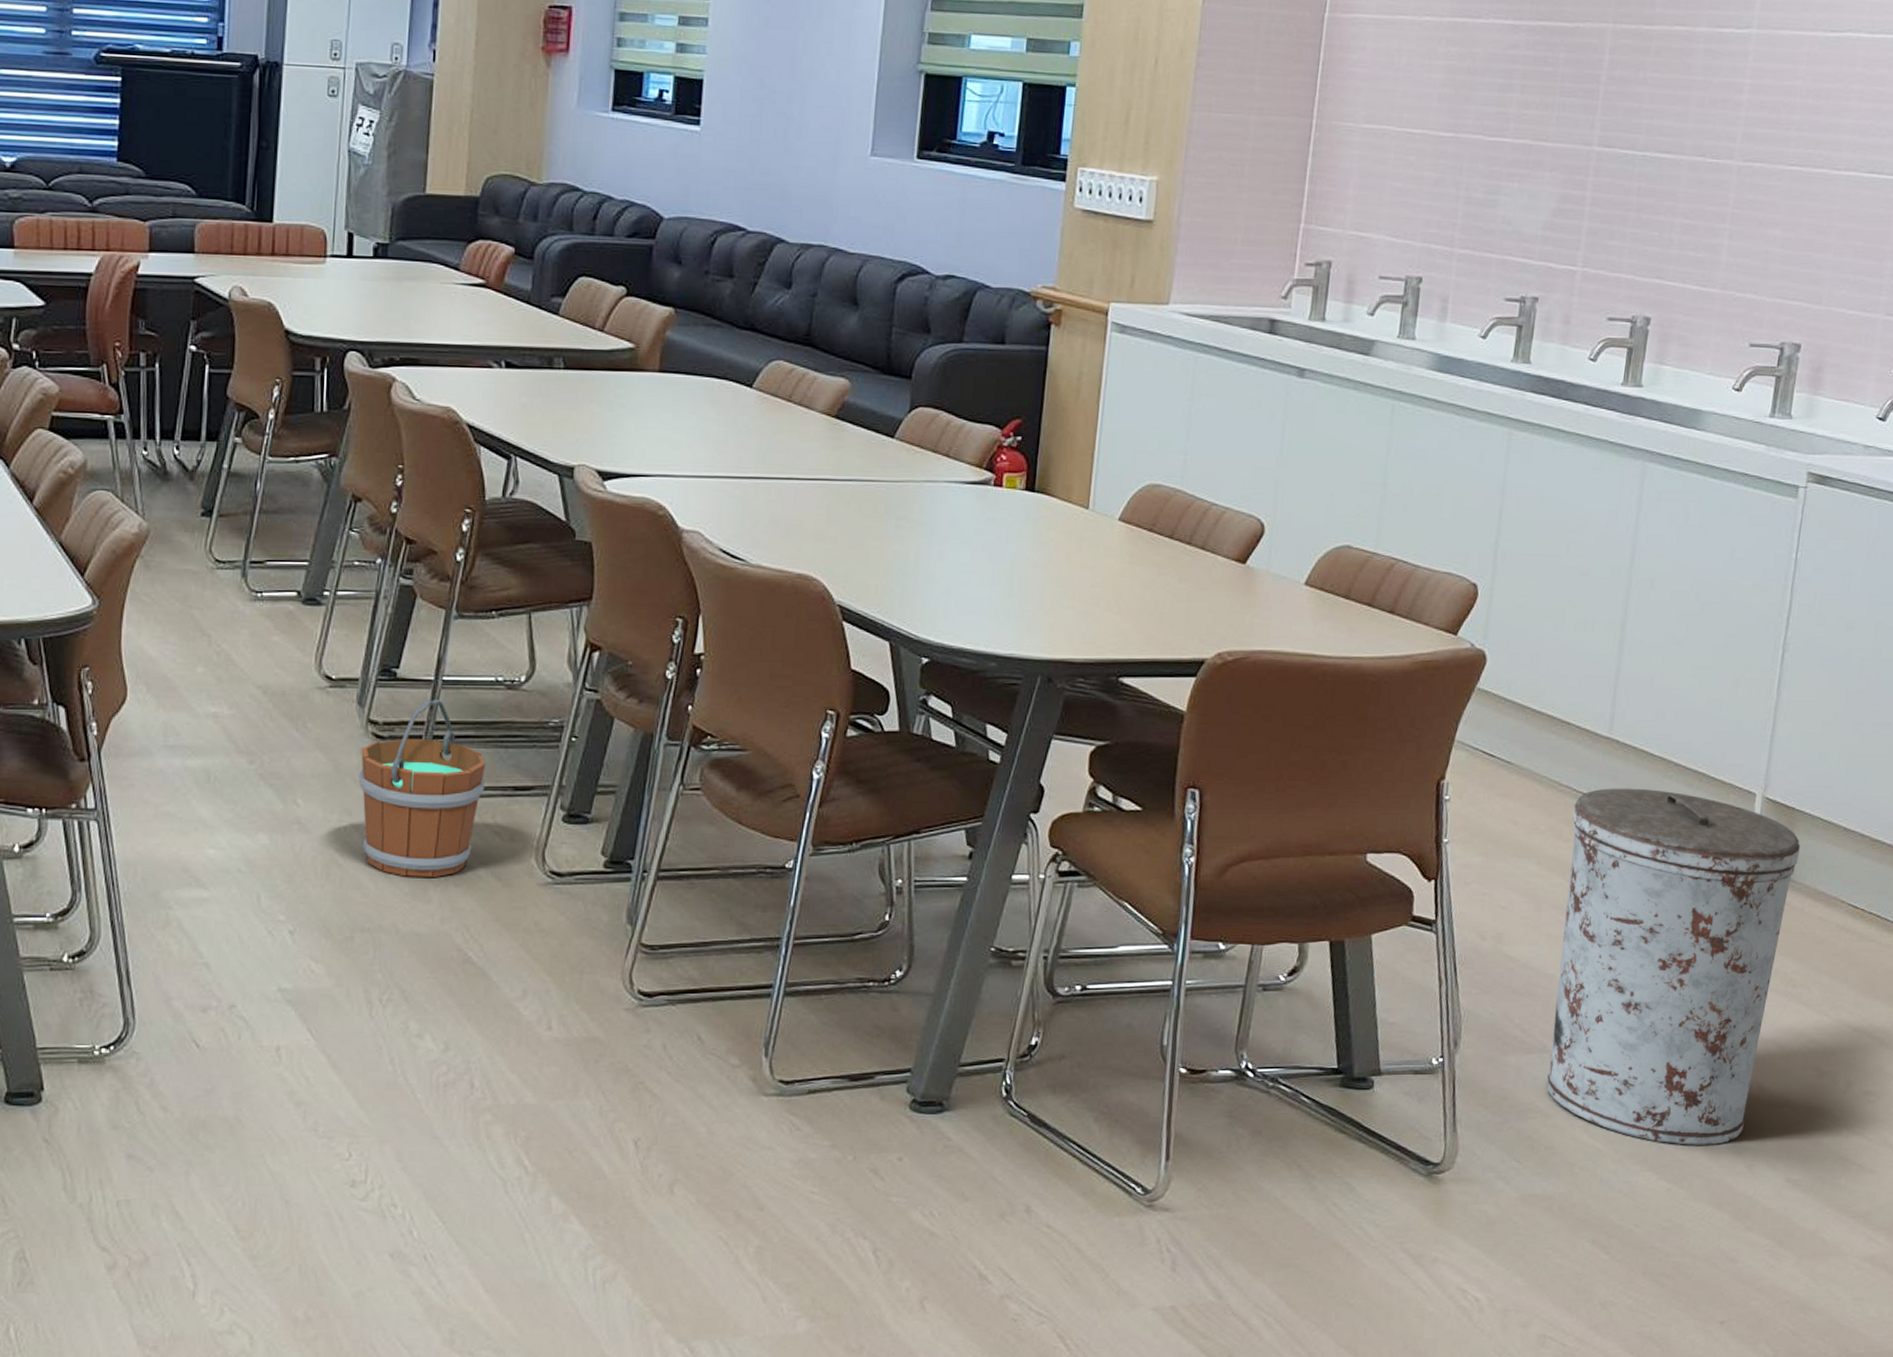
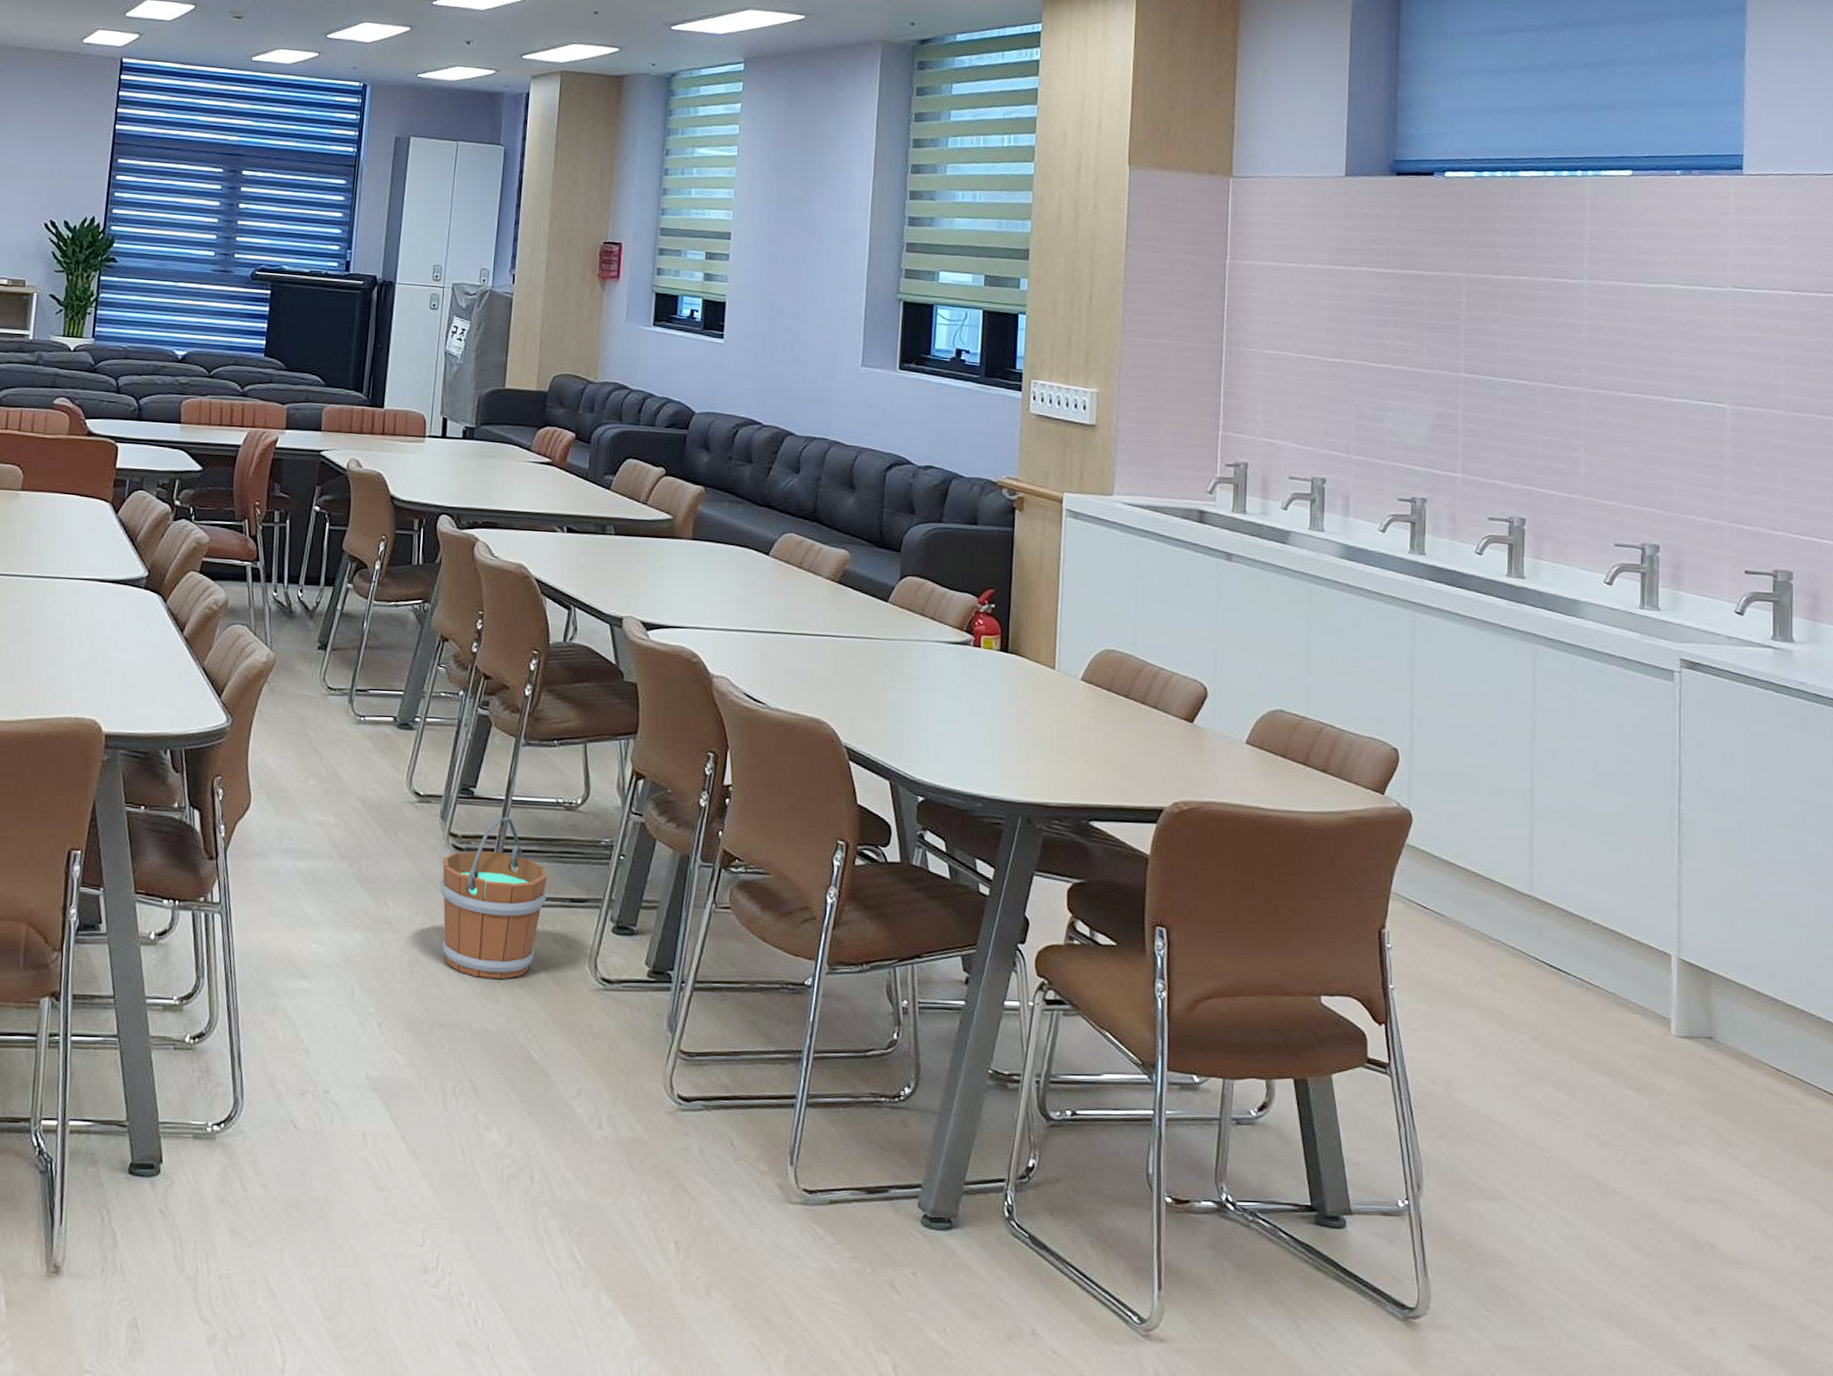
trash can: present [1546,788,1800,1146] -> none [1505,943,1718,1305]

